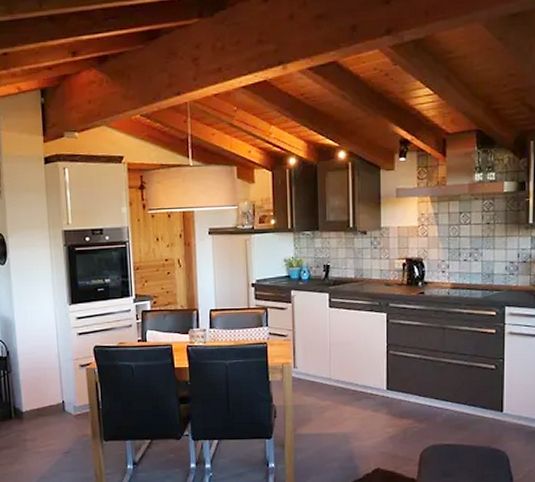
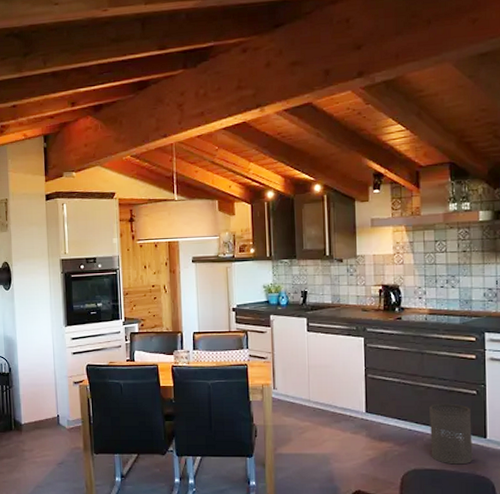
trash can: none [449,378,490,439] -> present [429,403,473,465]

